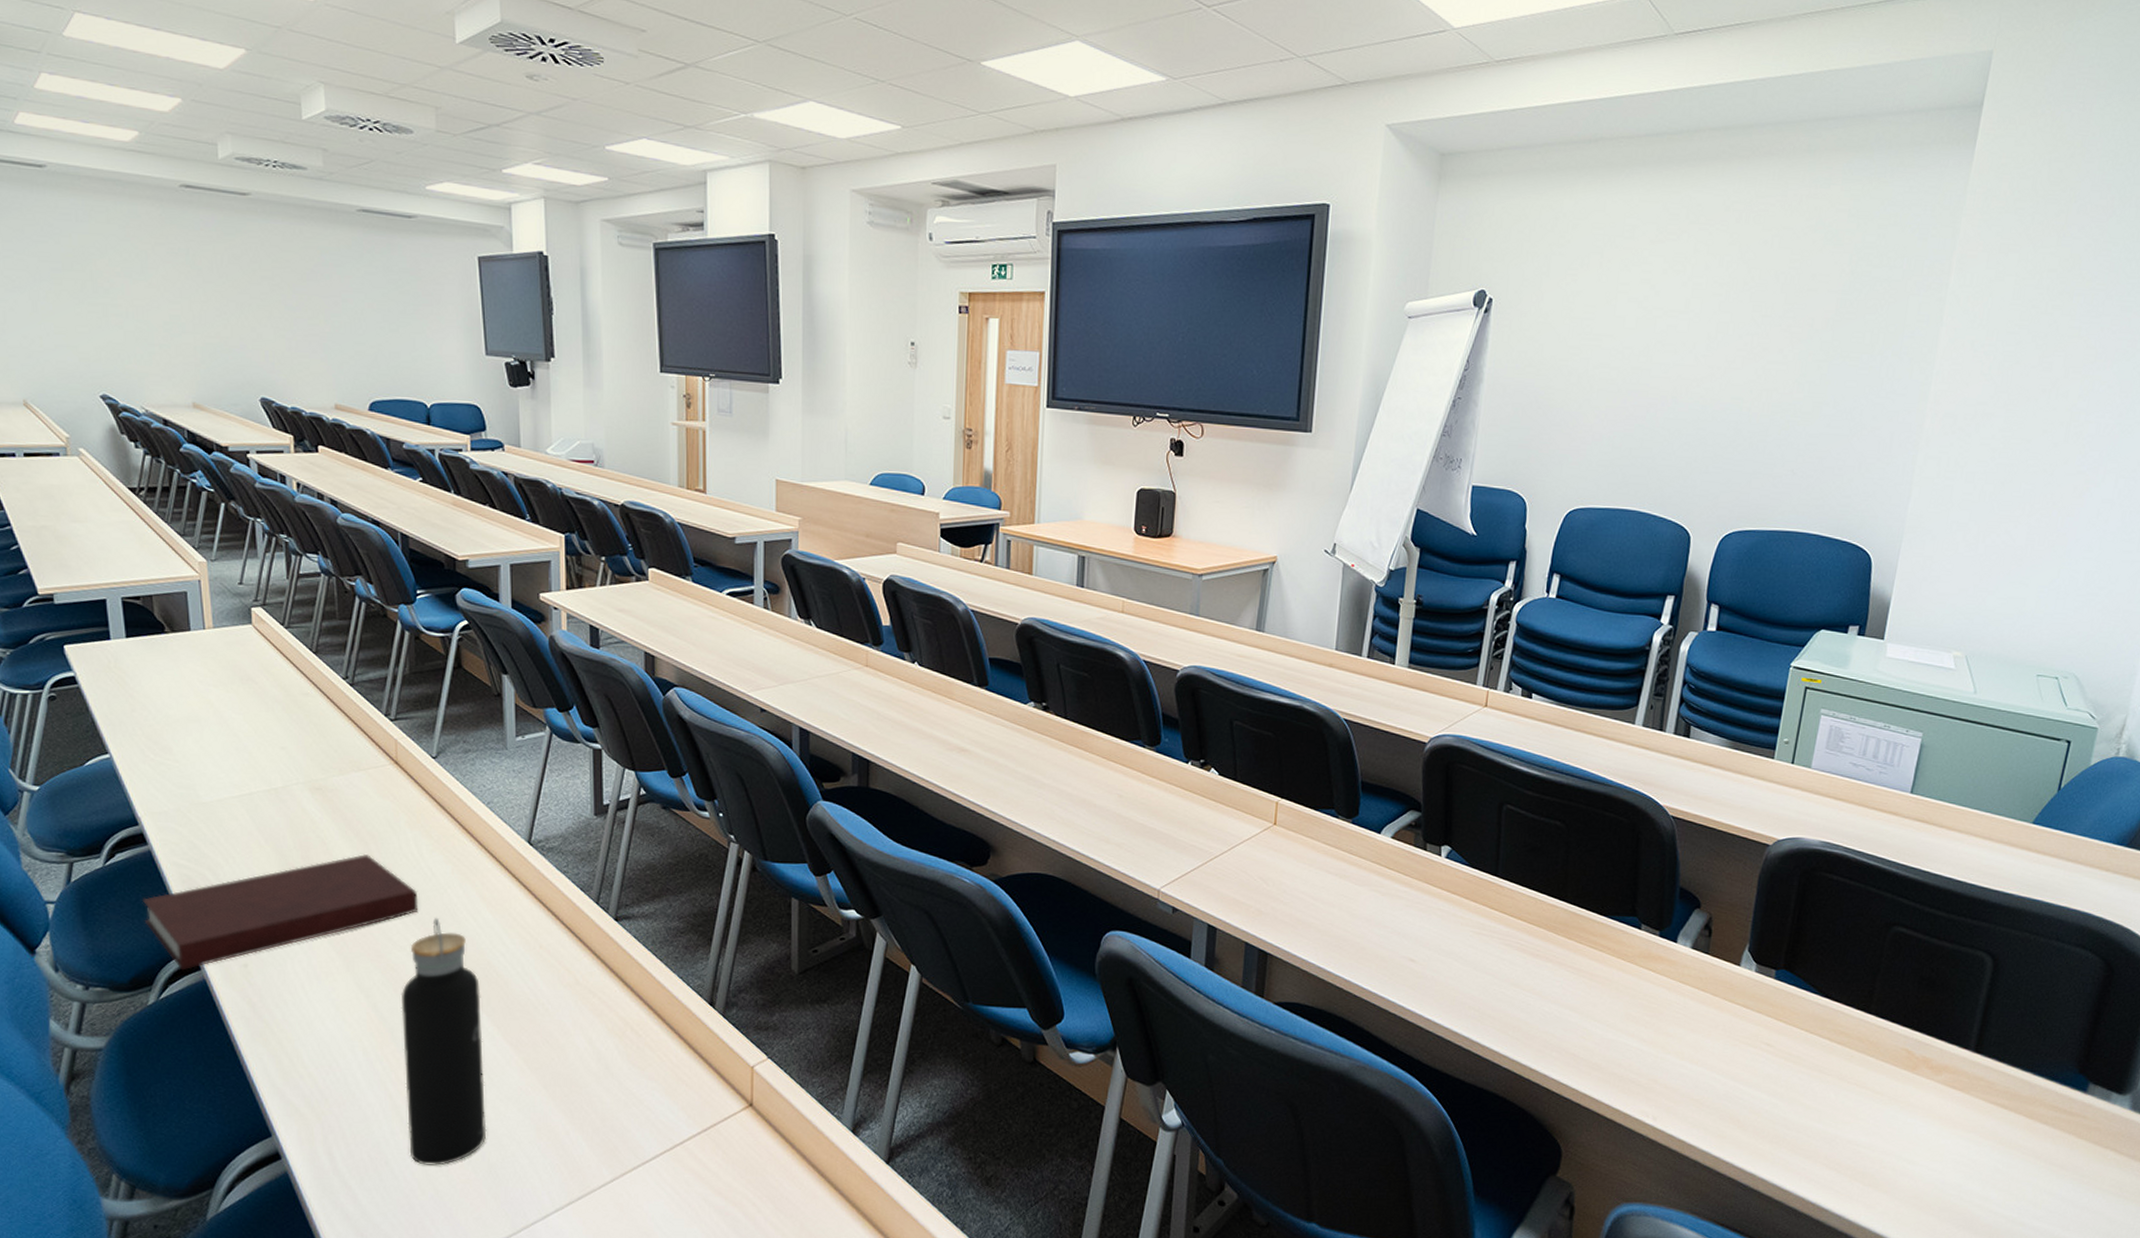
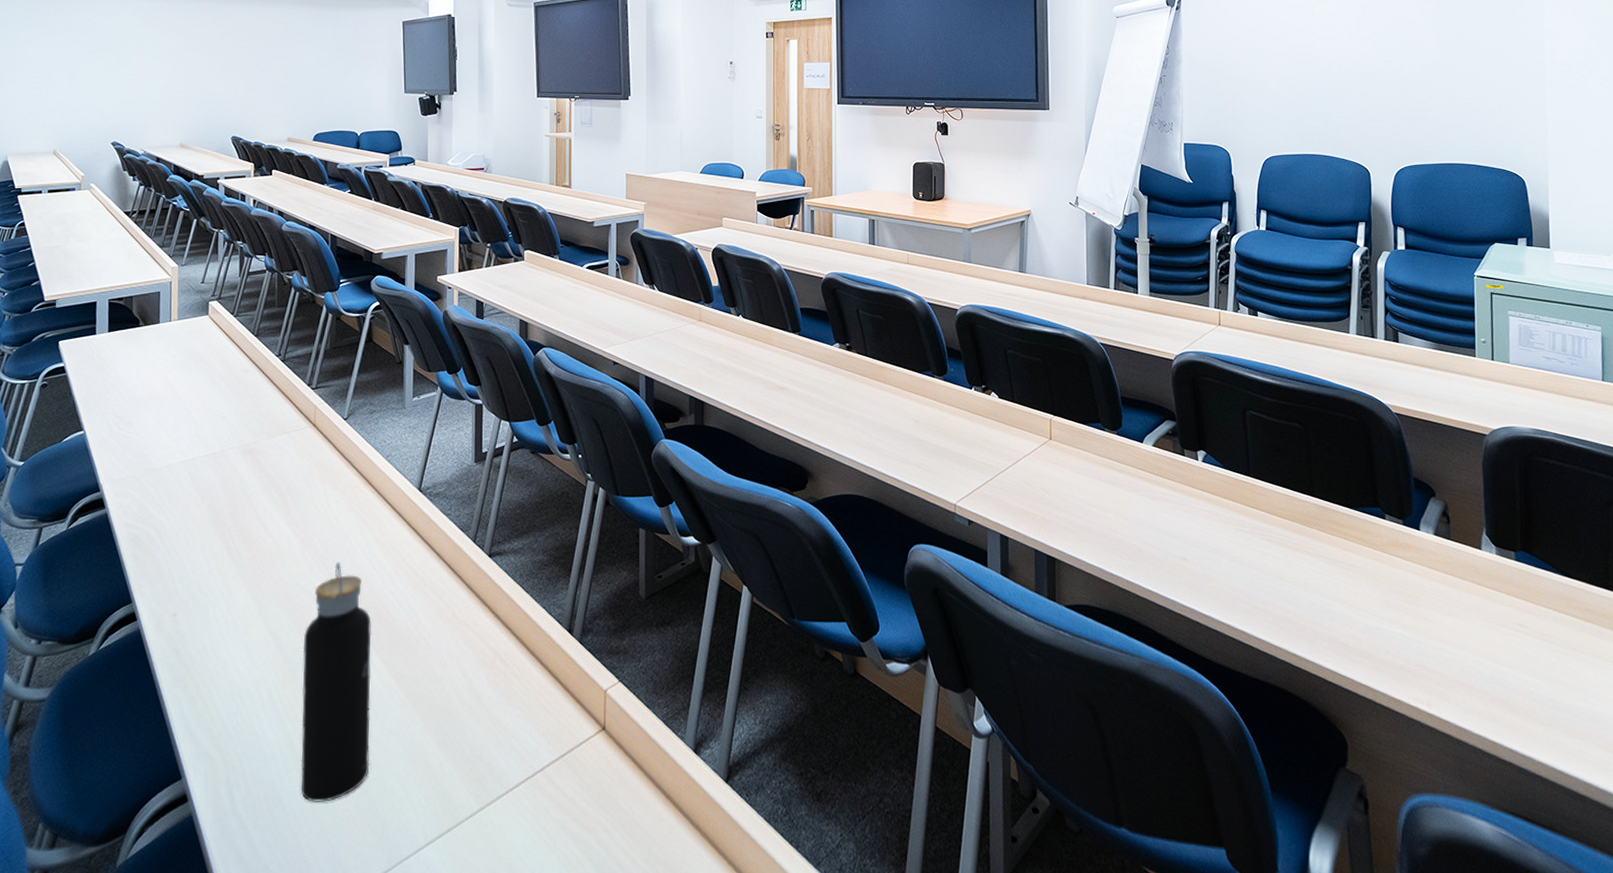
notebook: present [143,854,419,971] -> none [94,508,324,622]

